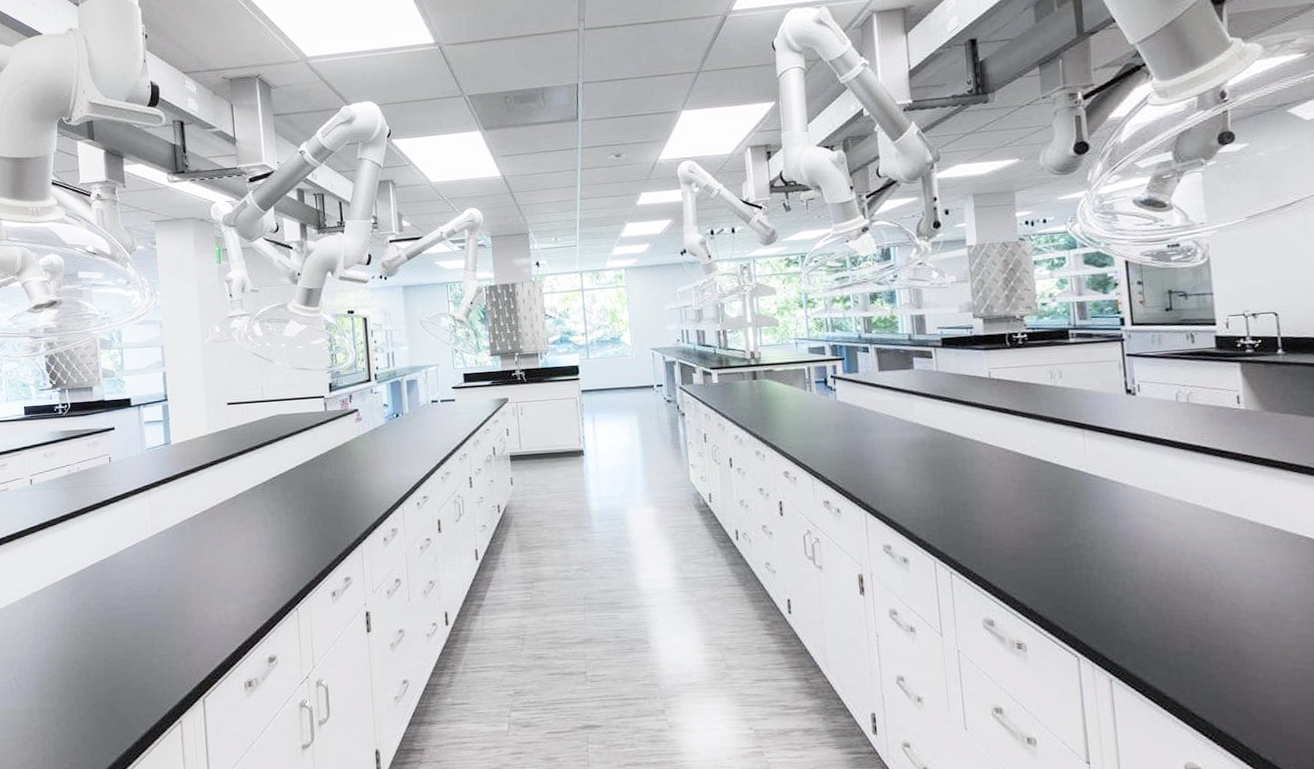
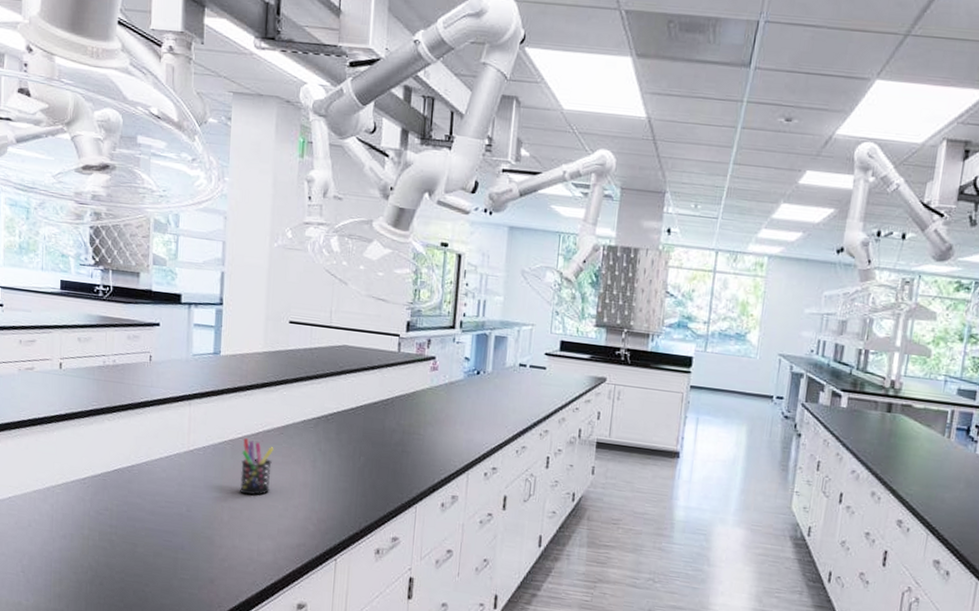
pen holder: none [200,514,230,565] -> present [240,438,274,496]

